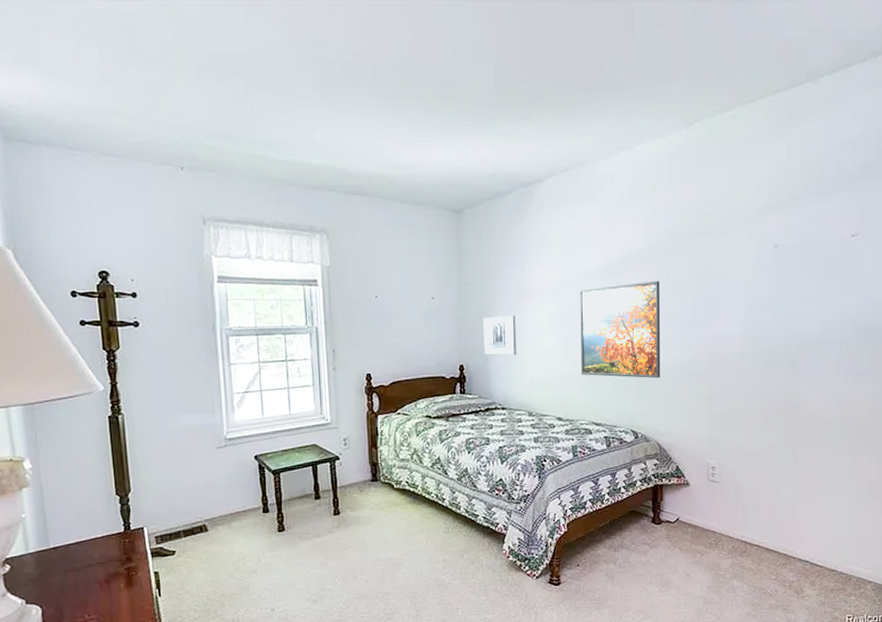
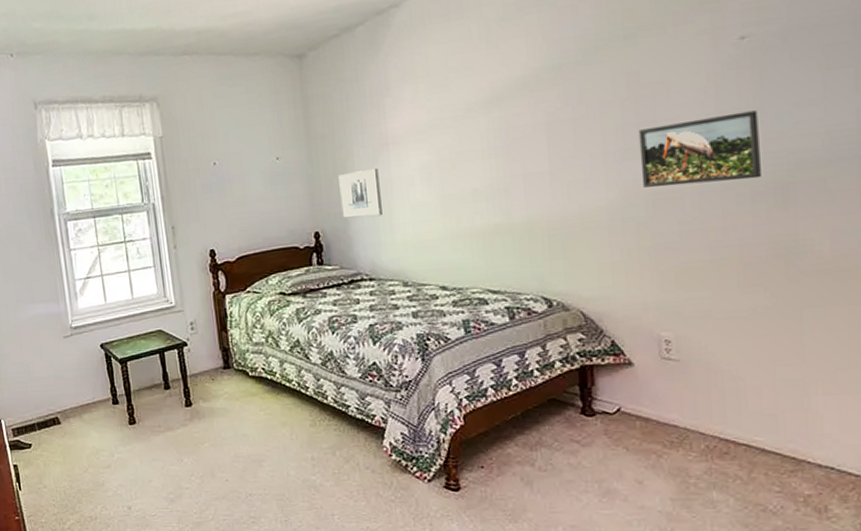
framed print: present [580,280,661,379] -> none [459,105,579,233]
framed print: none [705,300,781,351] -> present [638,110,761,187]

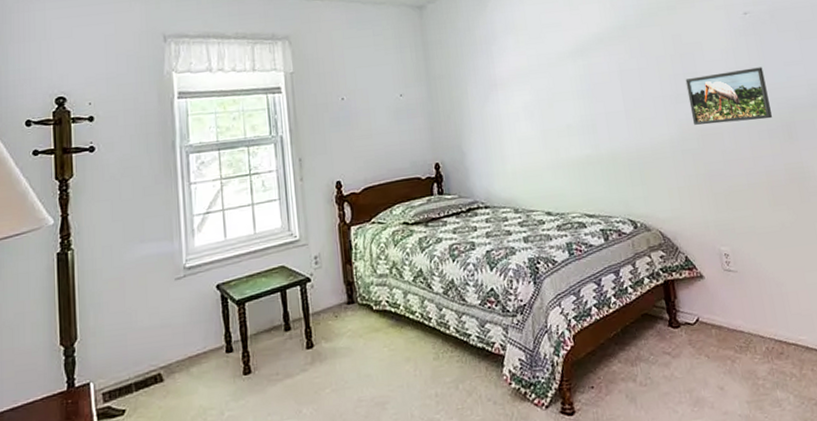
wall art: present [338,168,383,219] -> none [455,105,494,151]

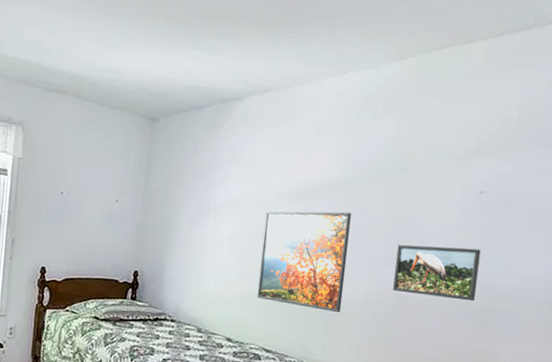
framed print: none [553,57,651,163] -> present [257,211,352,313]

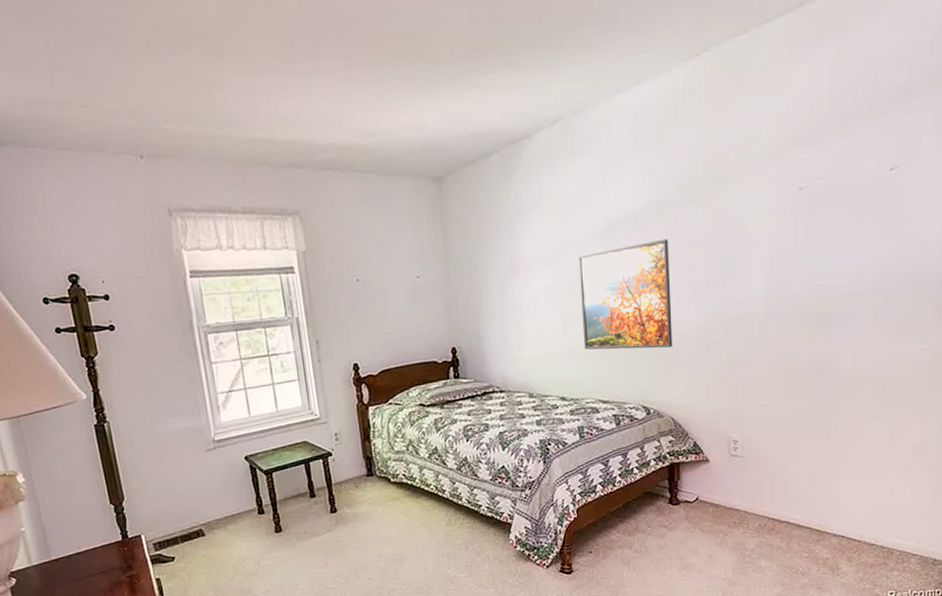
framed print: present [392,244,481,302] -> none [721,250,808,313]

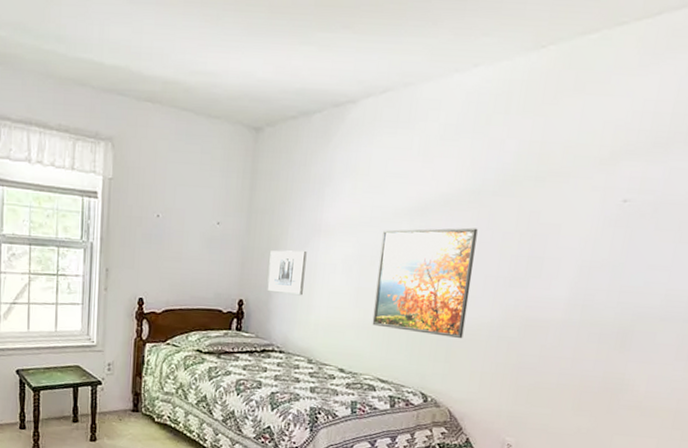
wall art: none [474,289,512,336] -> present [267,250,307,296]

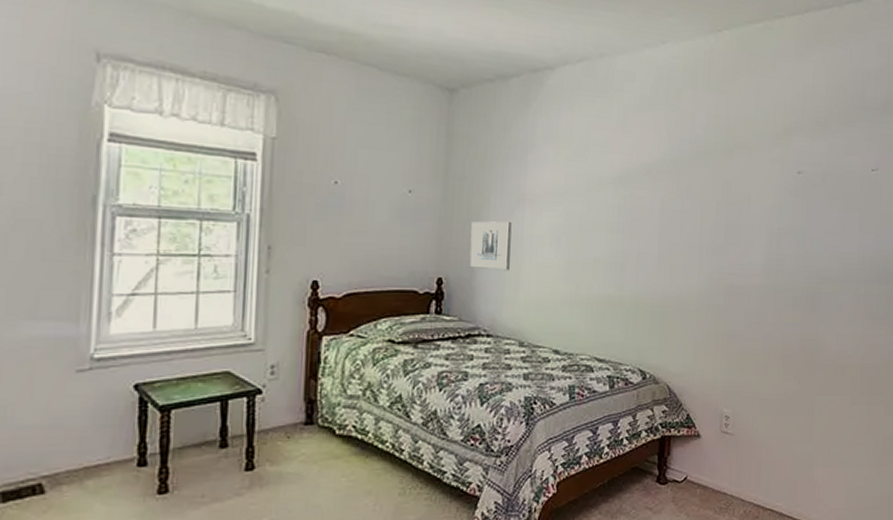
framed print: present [372,227,478,339] -> none [585,197,679,310]

